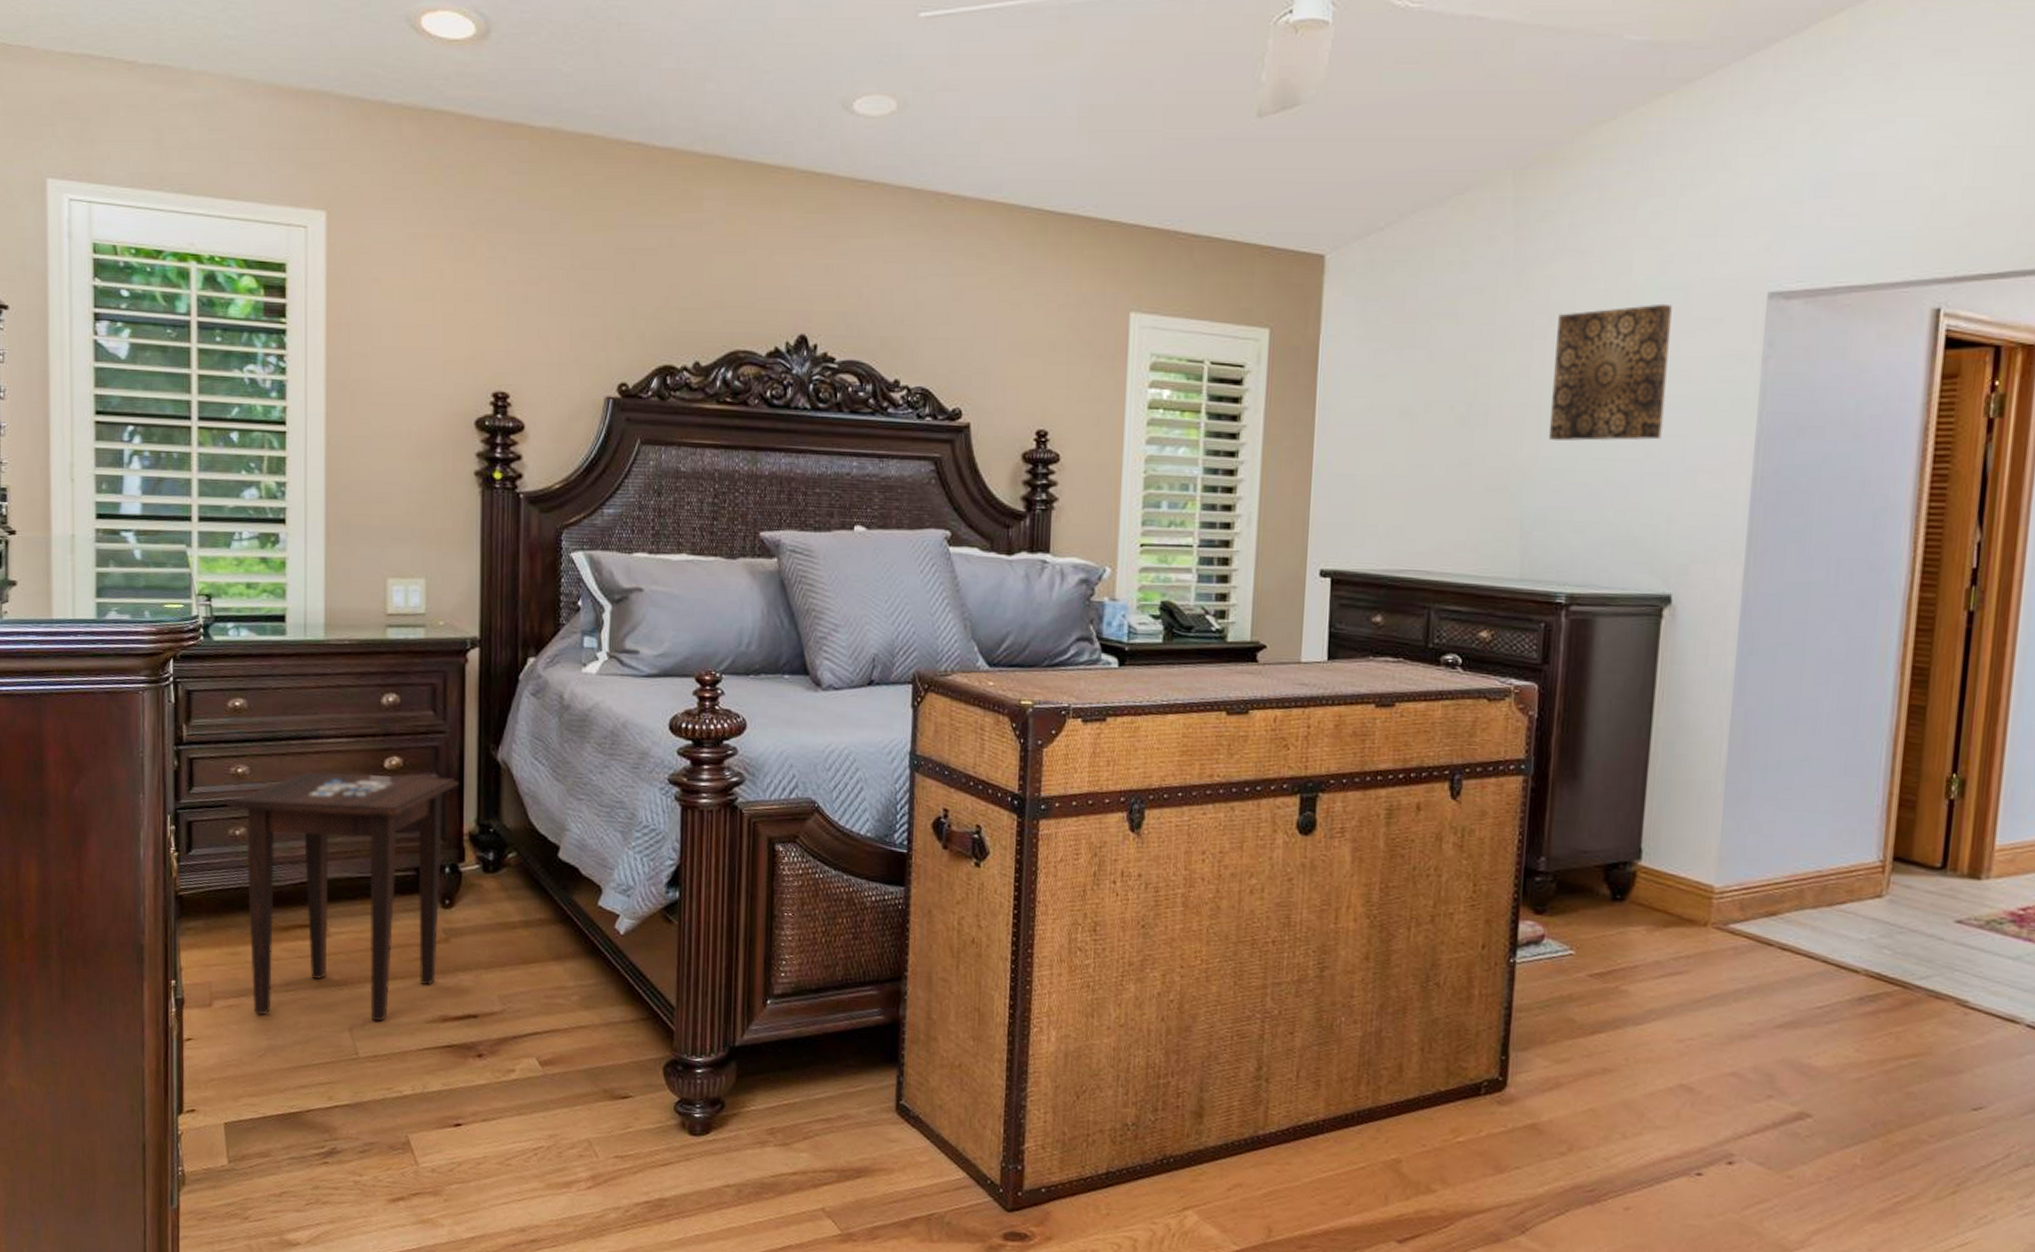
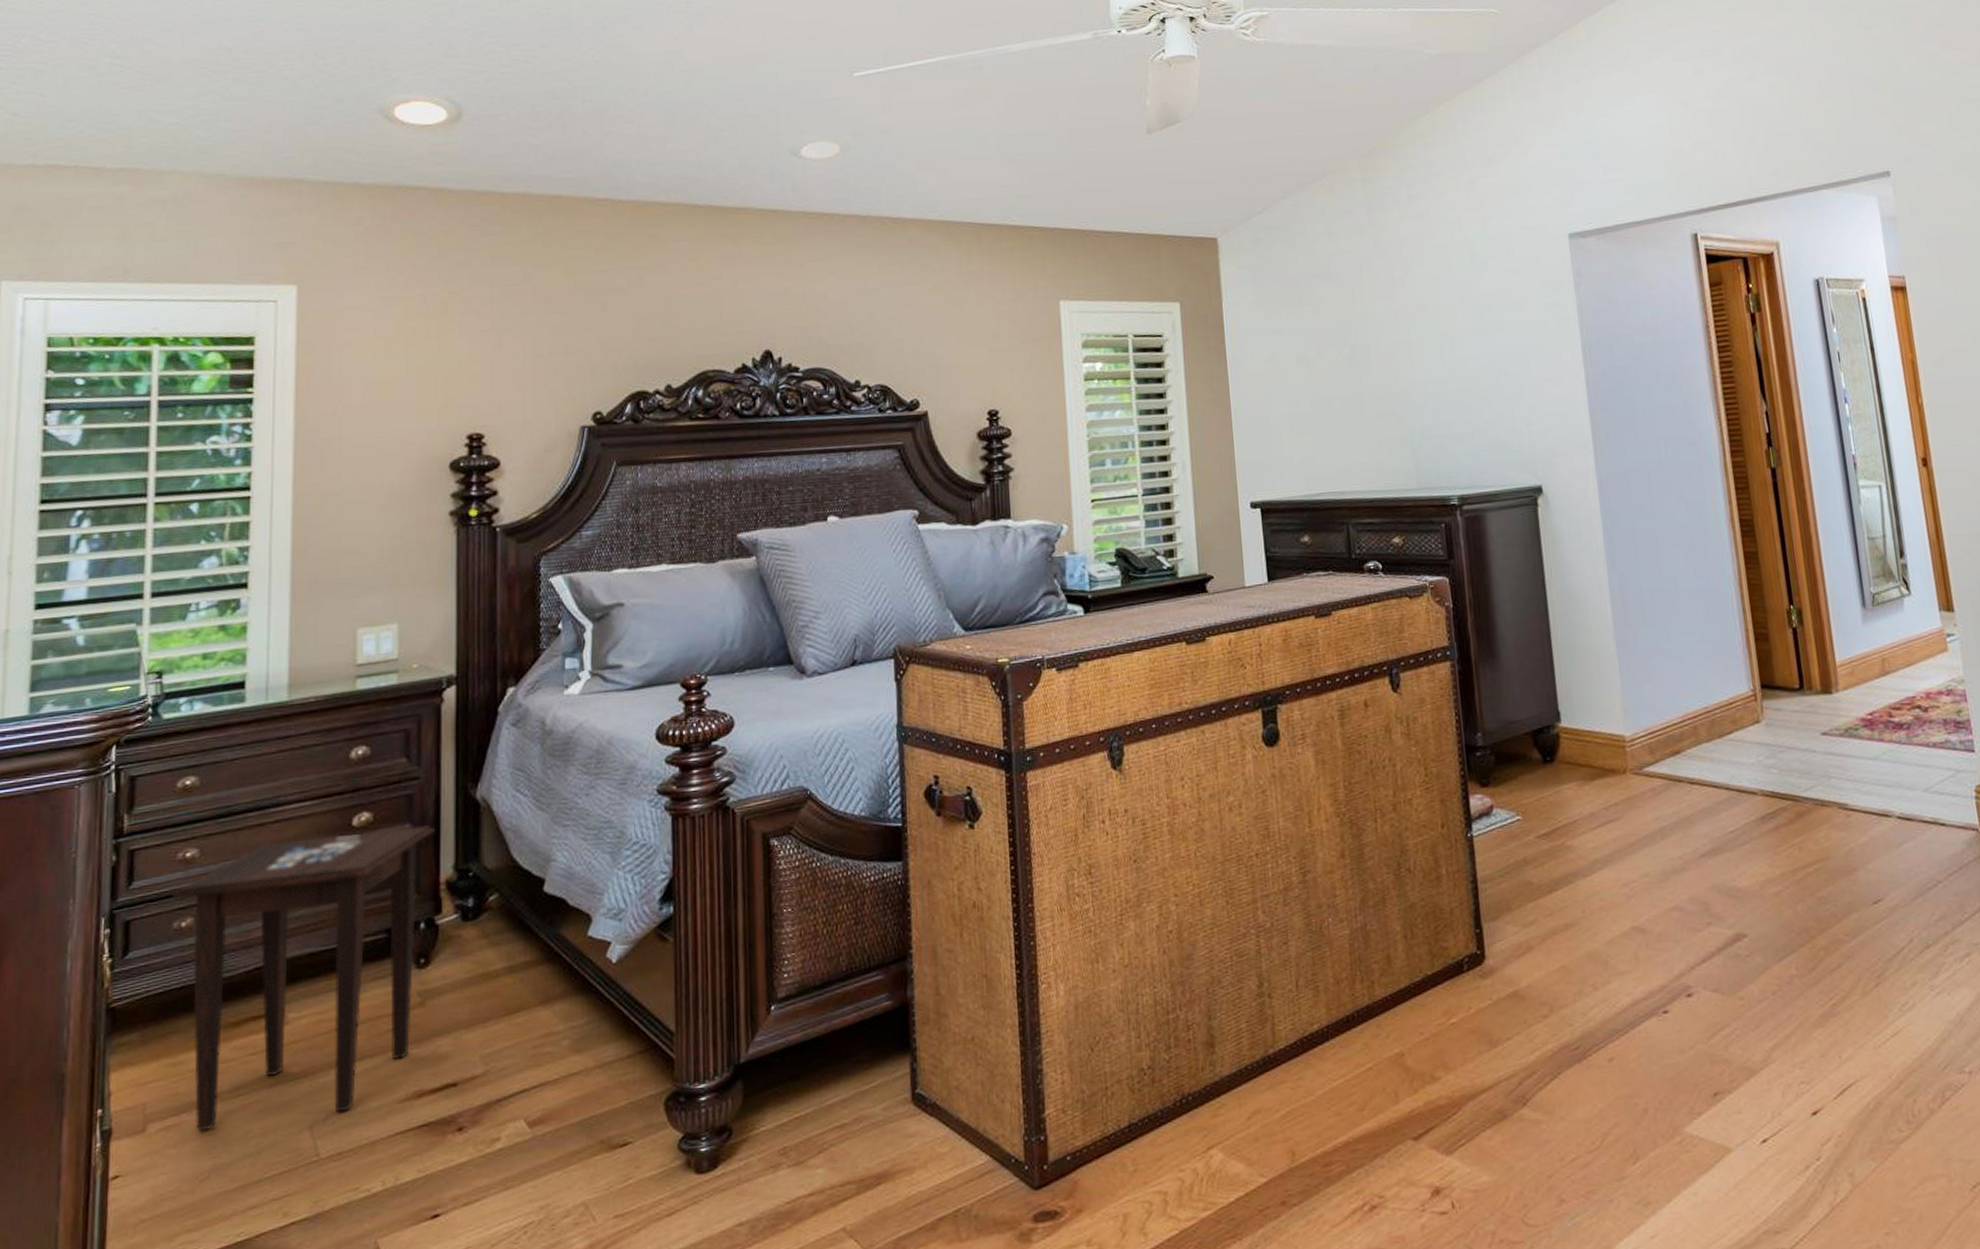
wall art: present [1549,303,1672,442] -> none [1411,250,1509,369]

